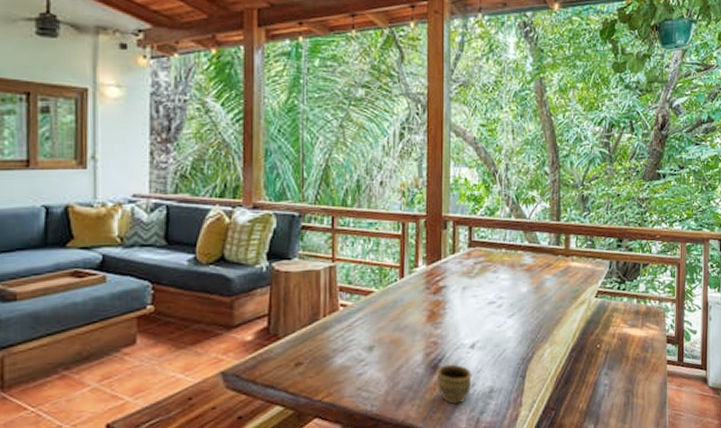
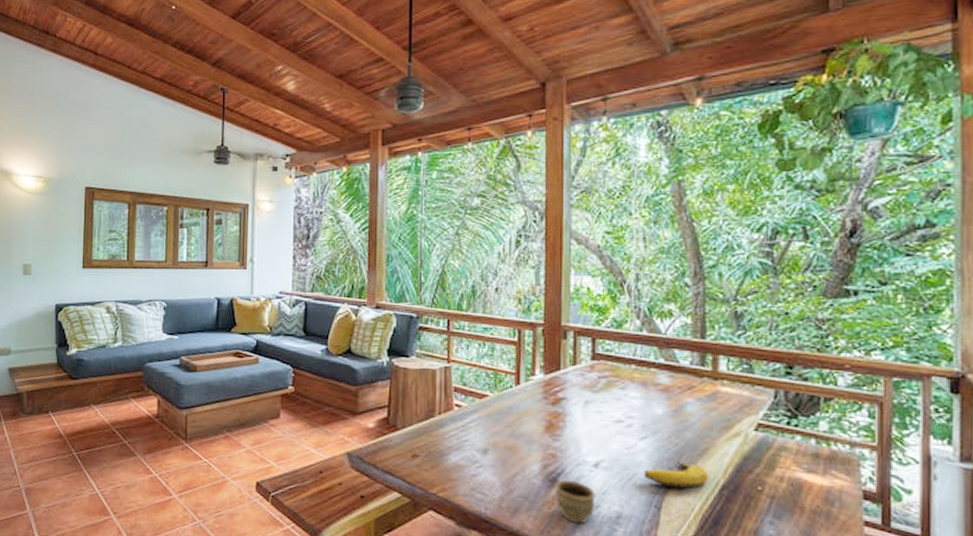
banana: none [511,333,562,357] -> present [643,462,709,490]

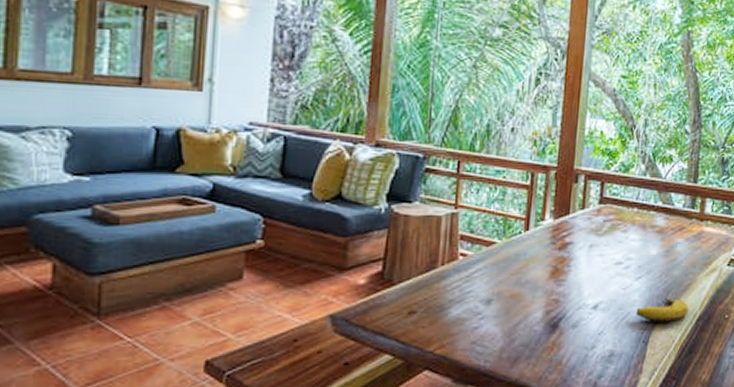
cup: present [555,480,596,524] -> none [554,324,593,366]

